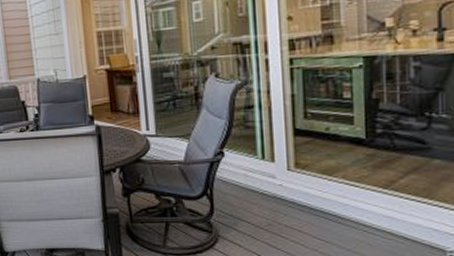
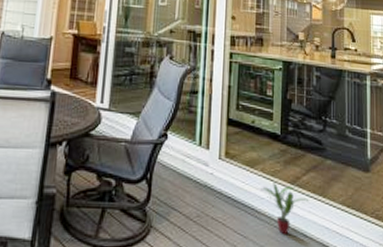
potted plant: none [343,187,410,238] -> present [261,181,309,234]

